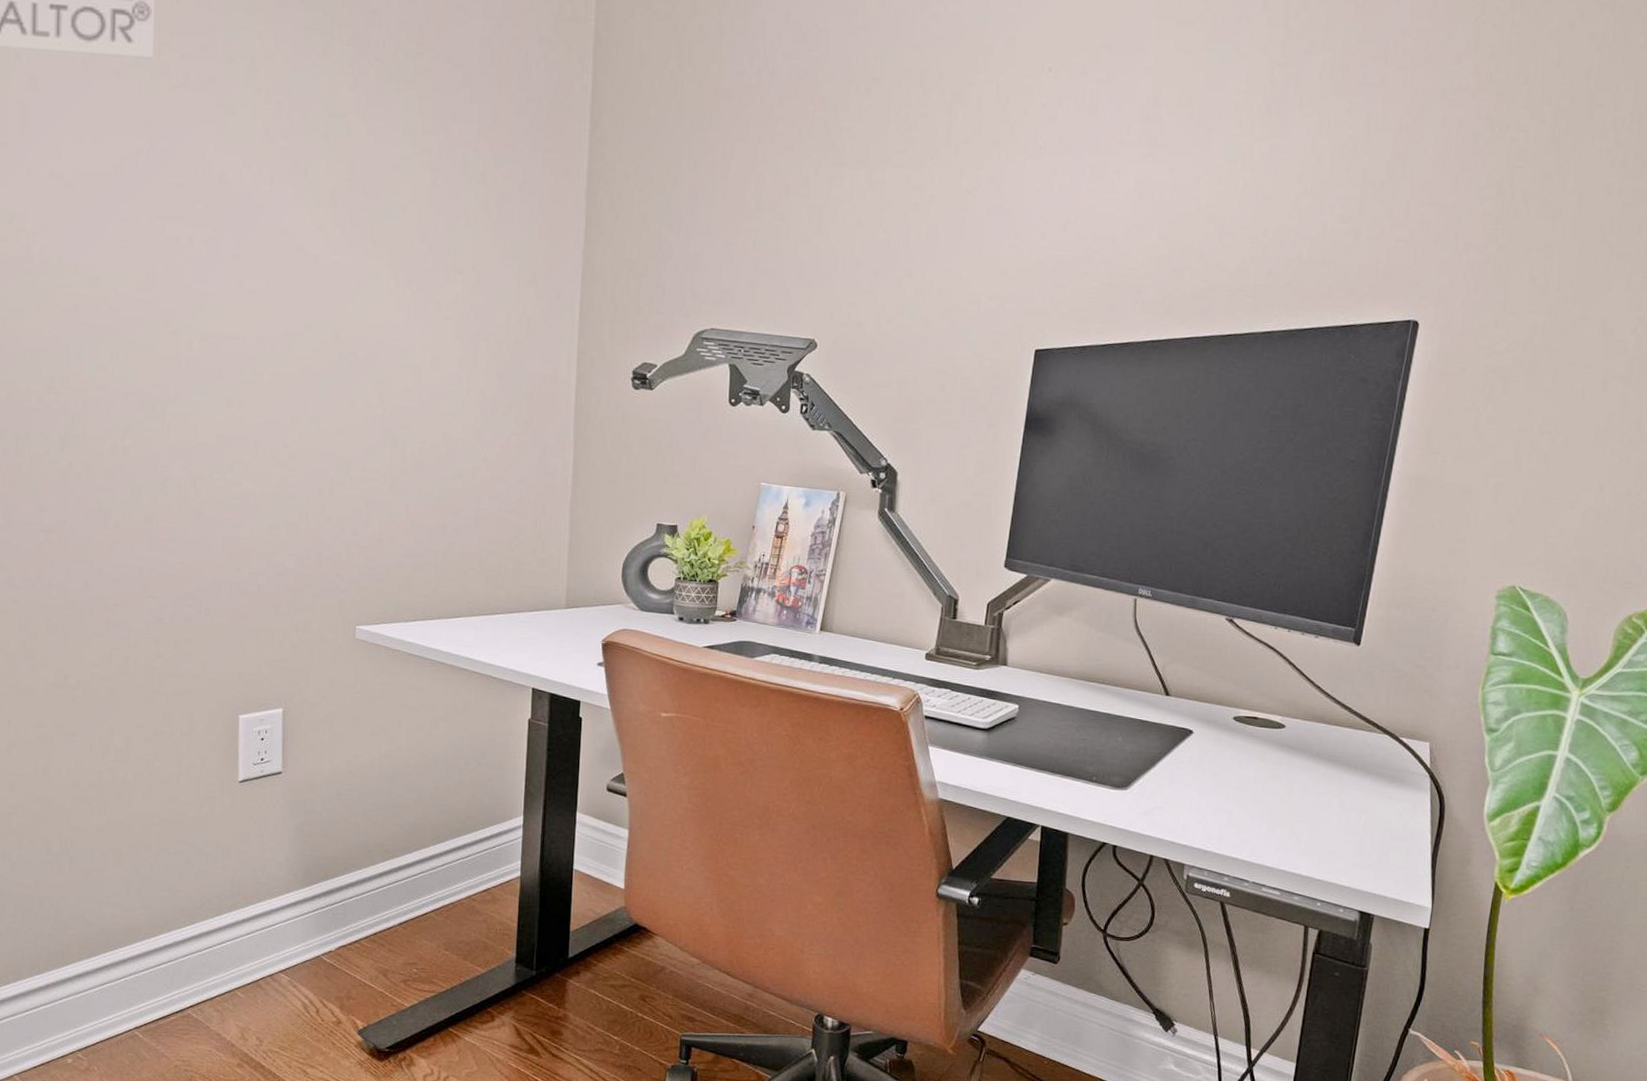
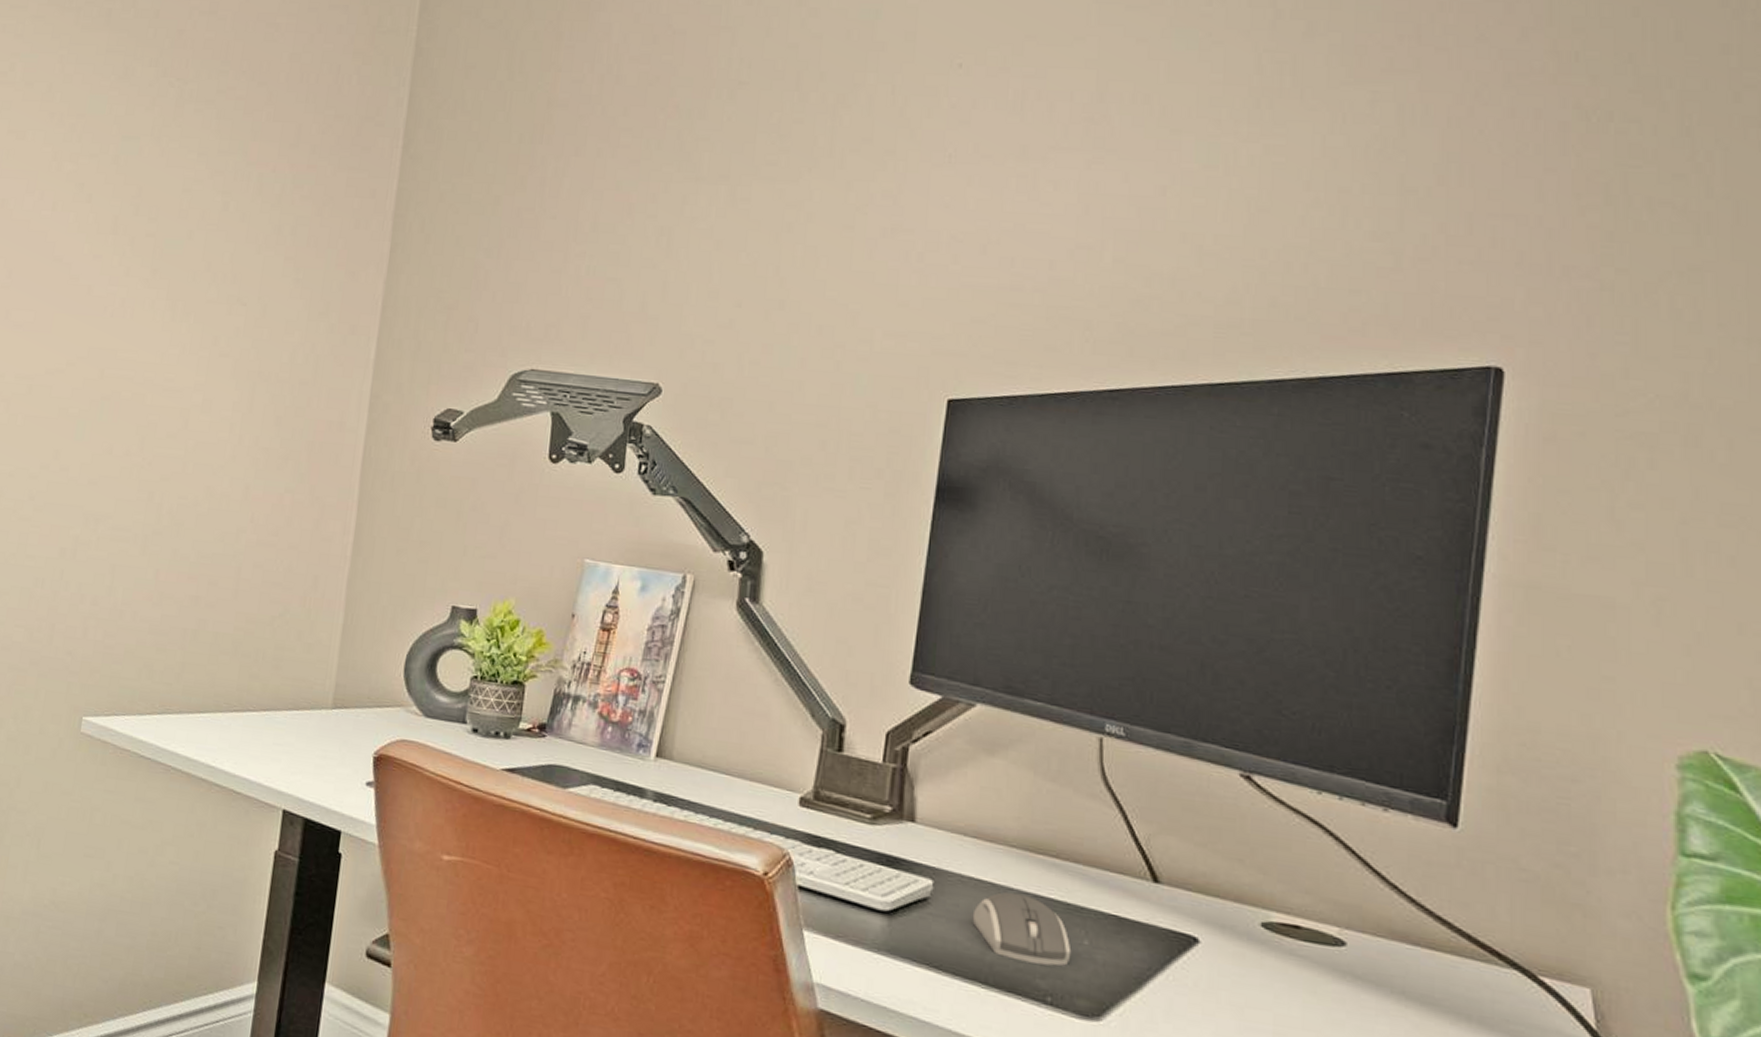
computer mouse: none [1045,709,1110,757] -> present [972,892,1072,967]

